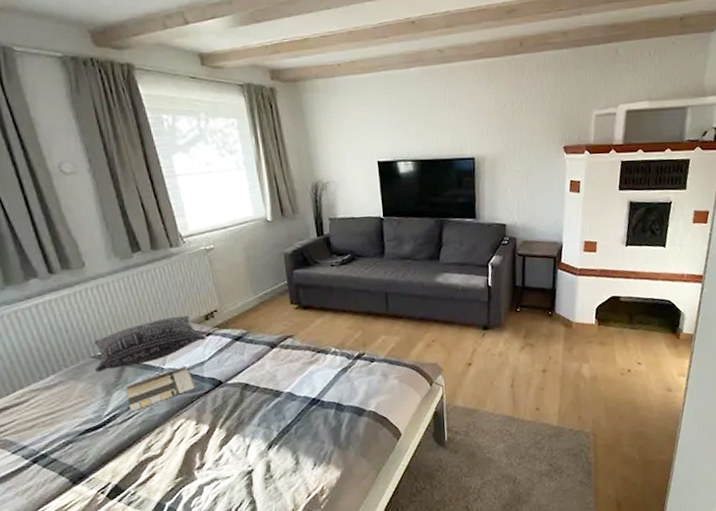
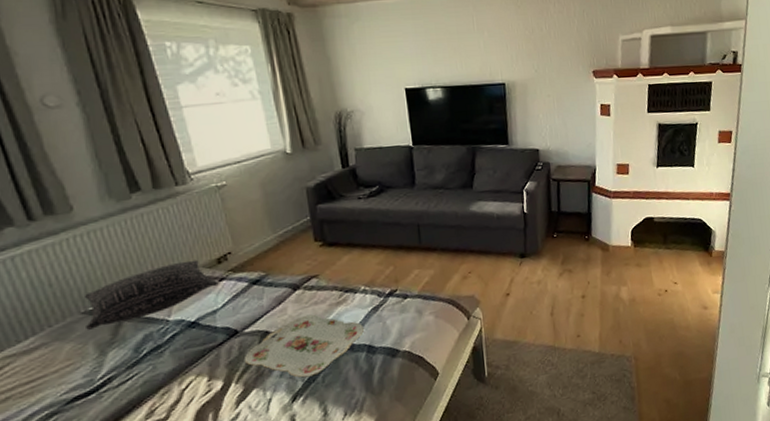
brochure: present [125,365,196,412] -> none [122,315,208,373]
serving tray: none [226,371,333,428] -> present [243,314,364,378]

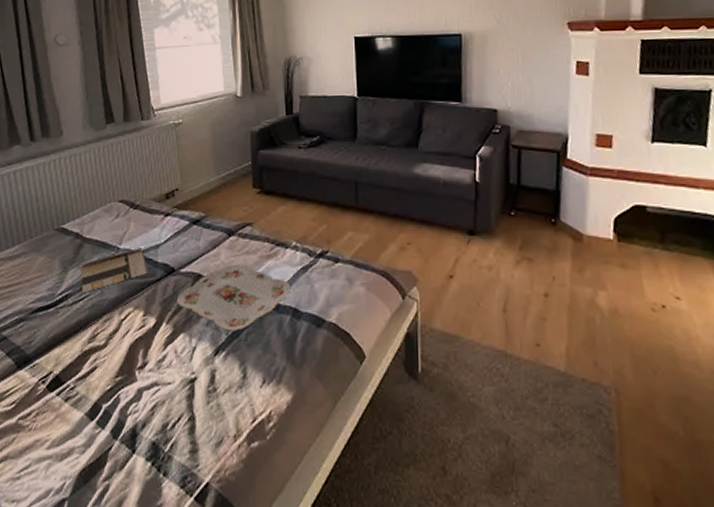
pillow: present [85,259,219,330] -> none [56,192,164,246]
brochure: none [122,315,208,373] -> present [80,246,148,294]

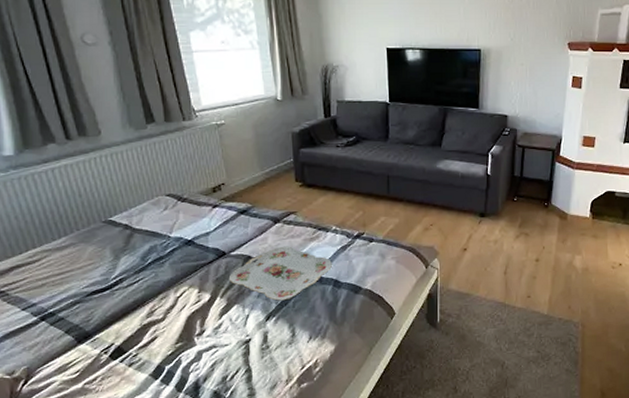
brochure: present [80,246,148,294] -> none [132,234,200,277]

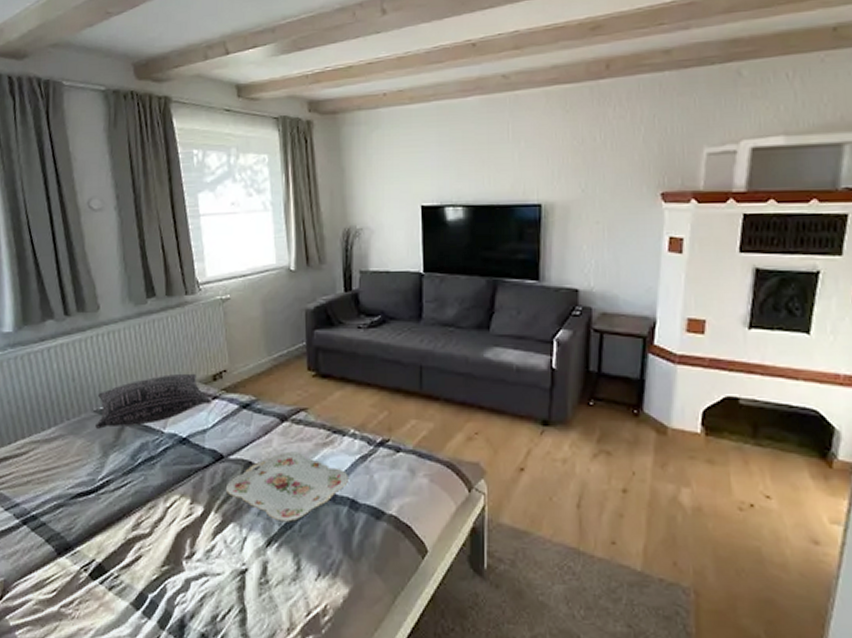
pillow: none [105,187,213,237] -> present [95,373,212,429]

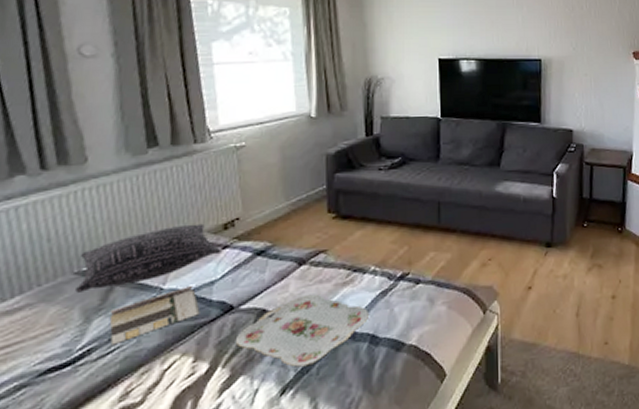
brochure: none [122,431,195,480] -> present [109,284,200,346]

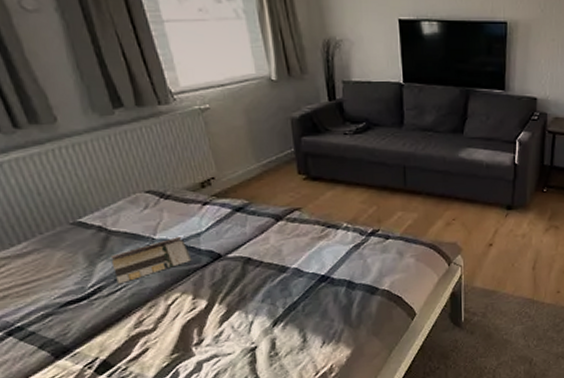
pillow: present [75,223,222,293] -> none [73,182,202,240]
serving tray: present [235,294,369,367] -> none [227,246,344,305]

